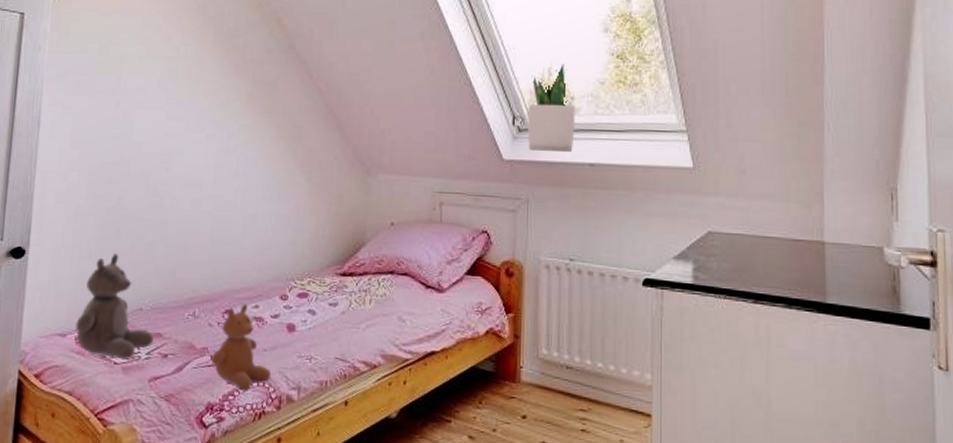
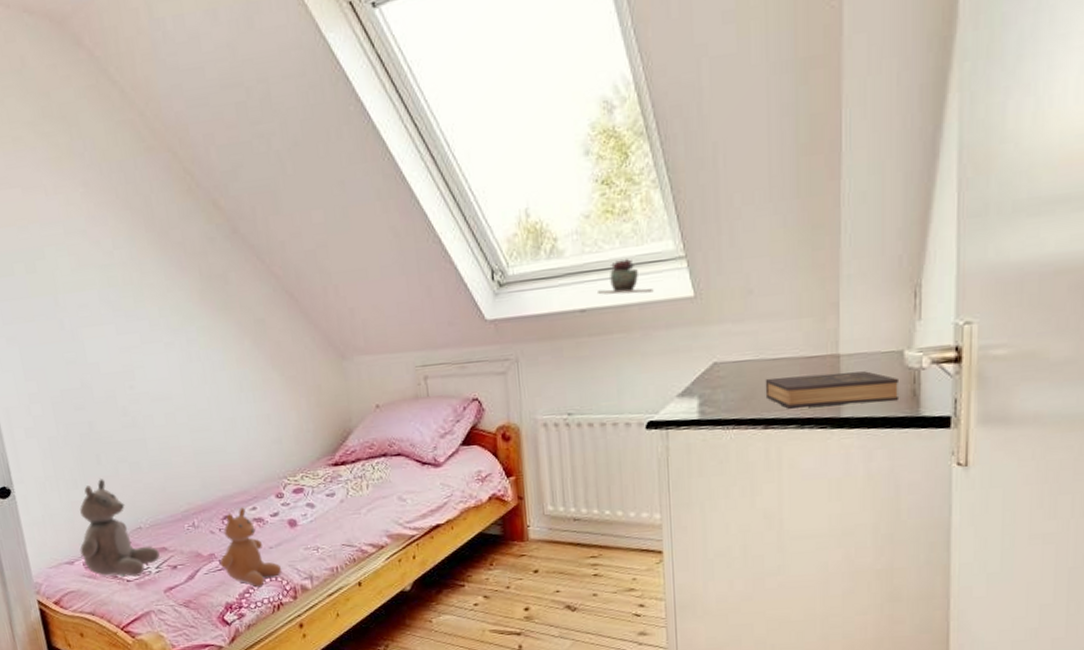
planter: present [527,63,575,153] -> none [506,201,562,306]
succulent plant: none [605,124,657,158] -> present [596,258,654,295]
hardback book: none [755,254,880,295] -> present [765,371,898,409]

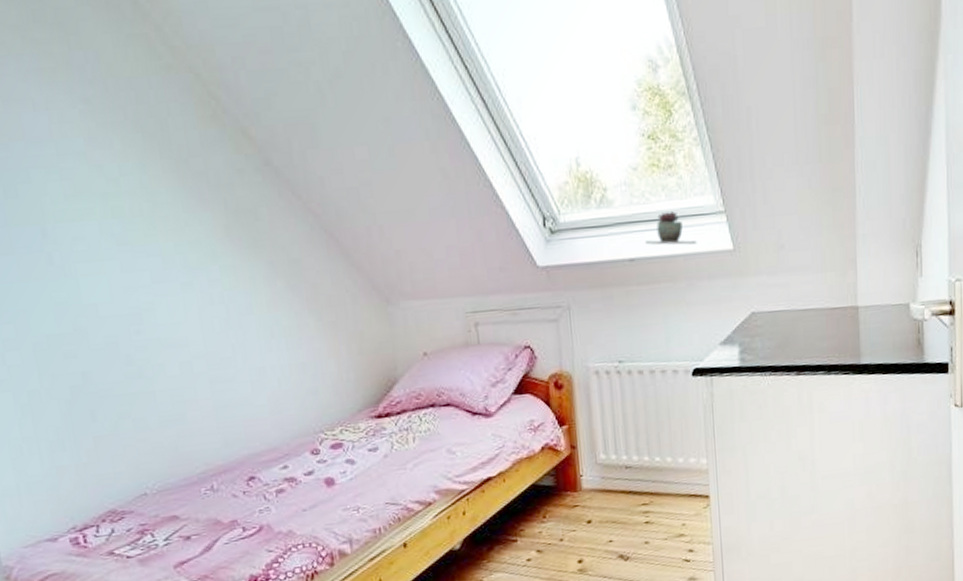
stuffed animal: present [79,479,160,577] -> none [66,438,170,553]
teddy bear: present [219,507,282,588] -> none [243,466,317,556]
hardback book: present [765,371,898,409] -> none [796,322,906,356]

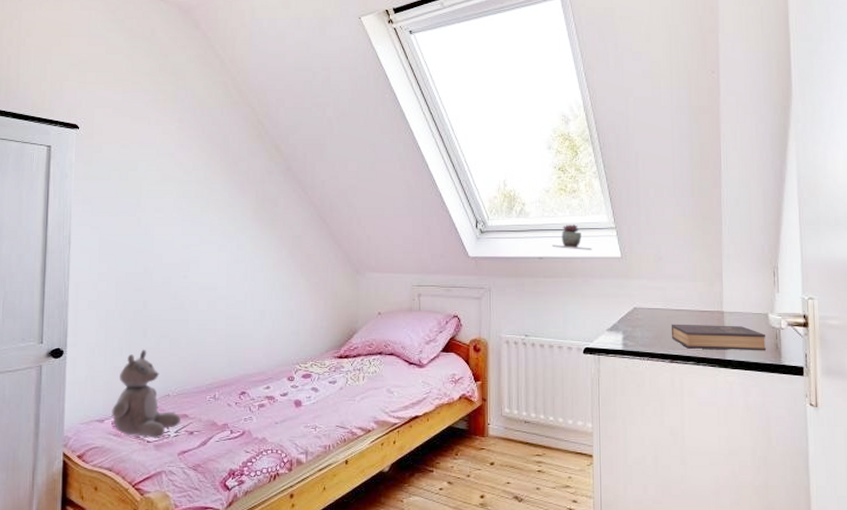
stuffed animal: none [66,438,170,553] -> present [112,350,180,438]
hardback book: none [796,322,906,356] -> present [671,324,766,351]

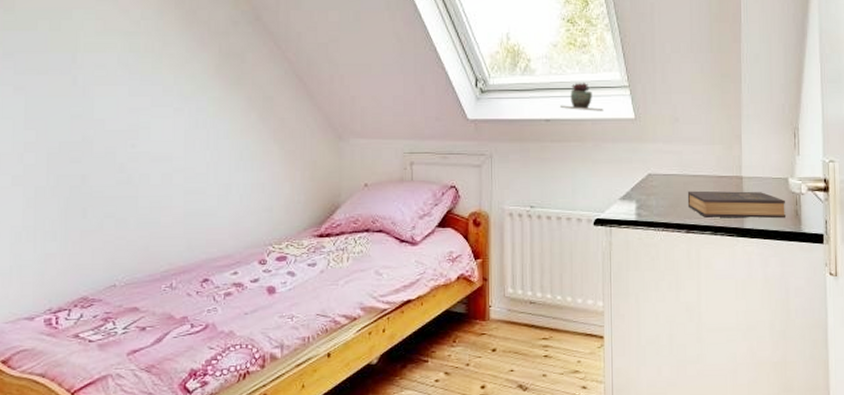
stuffed animal: present [112,350,180,438] -> none [44,233,130,337]

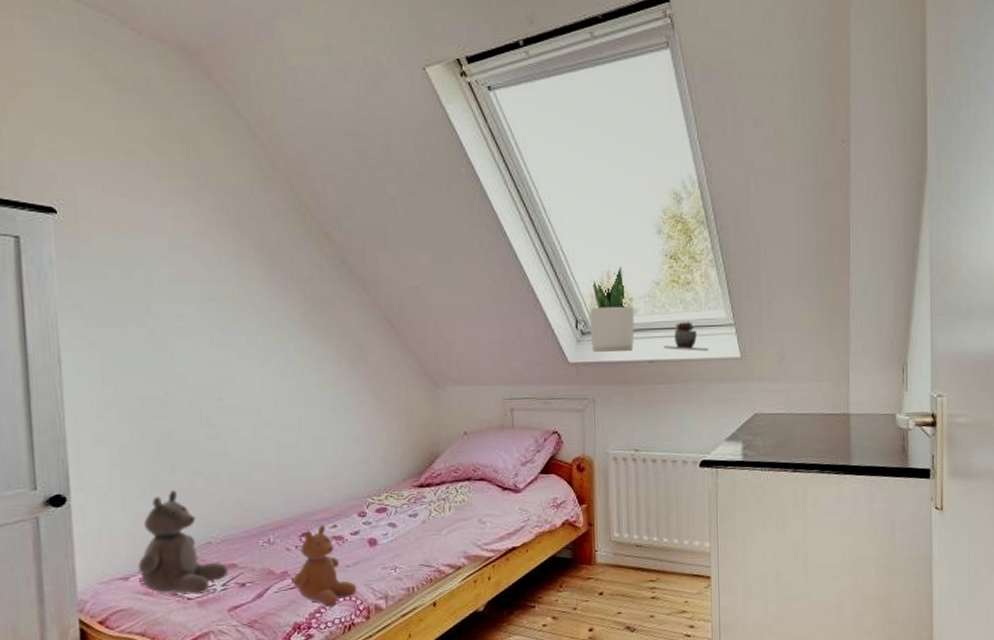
stuffed animal: none [44,233,130,337] -> present [138,490,228,594]
teddy bear: none [191,271,254,354] -> present [292,525,357,607]
planter: none [489,28,532,111] -> present [589,266,634,353]
hardback book: present [687,190,785,219] -> none [794,428,892,456]

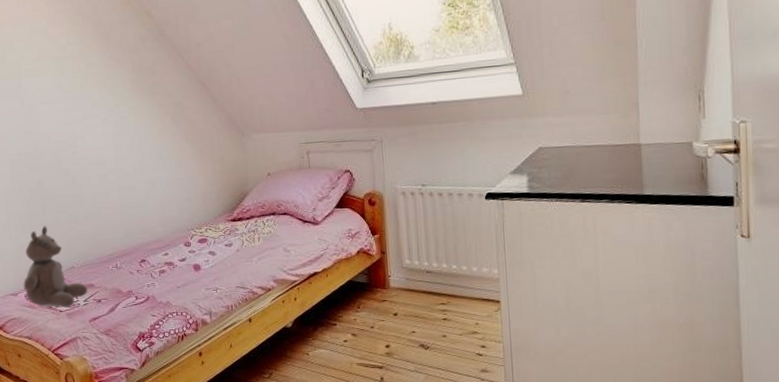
teddy bear: present [292,525,357,607] -> none [136,253,187,320]
planter: present [589,266,634,353] -> none [374,18,417,98]
succulent plant: present [663,321,709,351] -> none [445,63,490,91]

